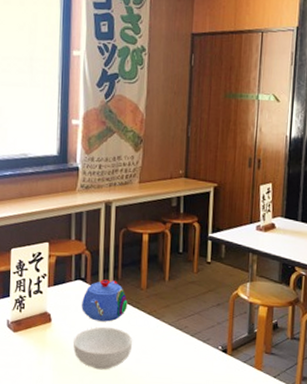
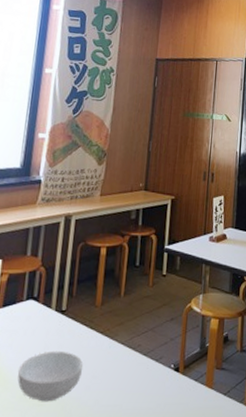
teapot: present [81,279,128,322] -> none [31,298,81,345]

